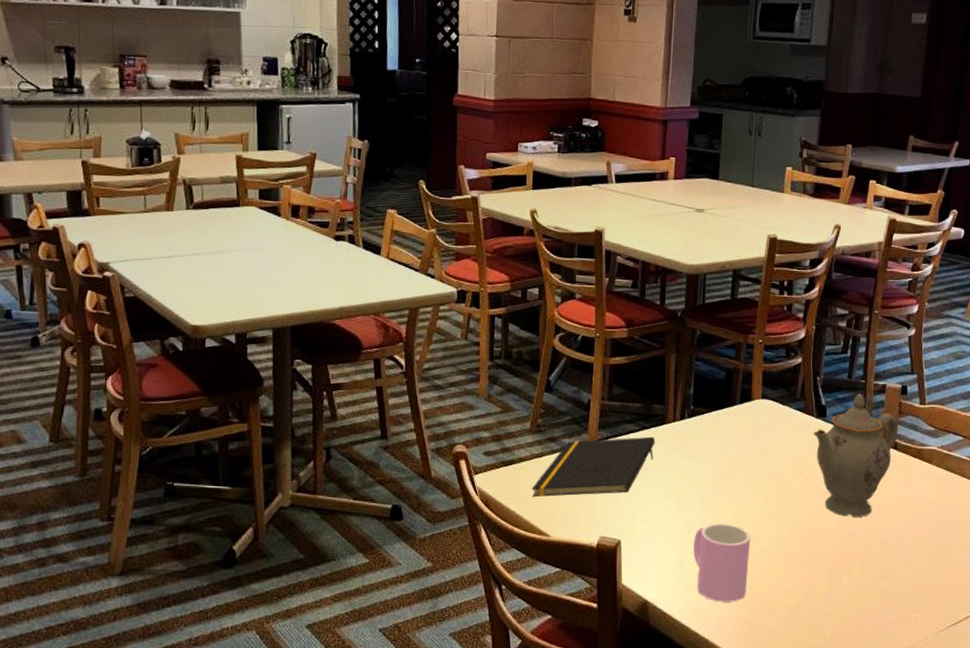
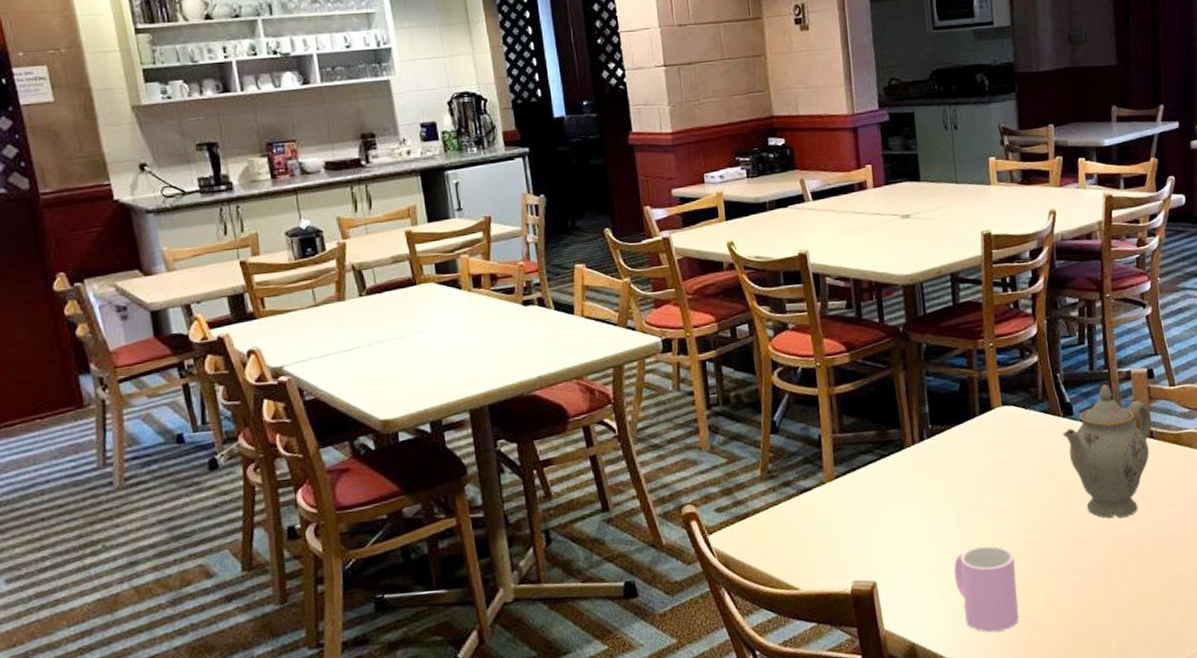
notepad: present [531,436,656,497] -> none [772,464,898,549]

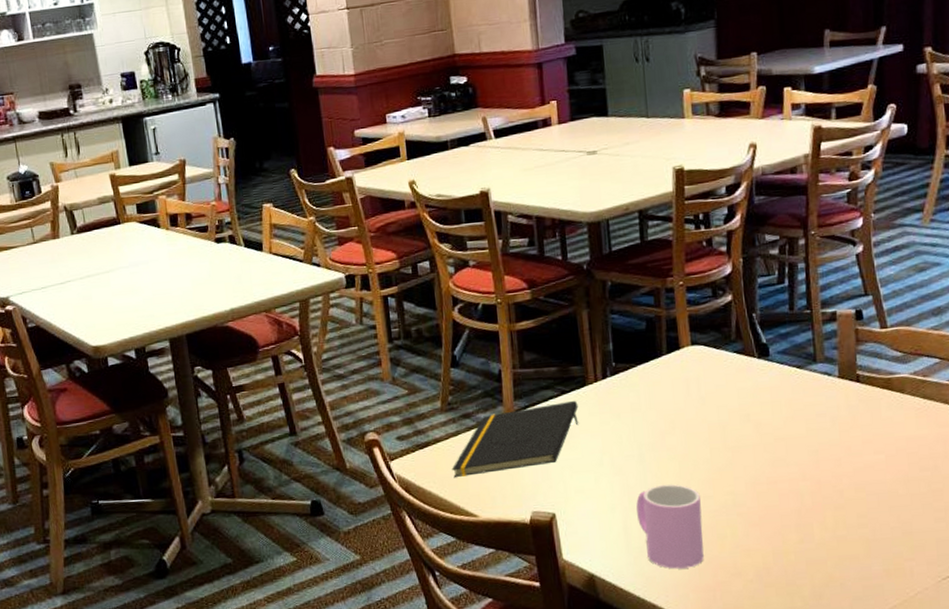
notepad: none [772,464,898,549] -> present [451,400,579,477]
teapot: present [1062,384,1152,518] -> none [756,325,858,462]

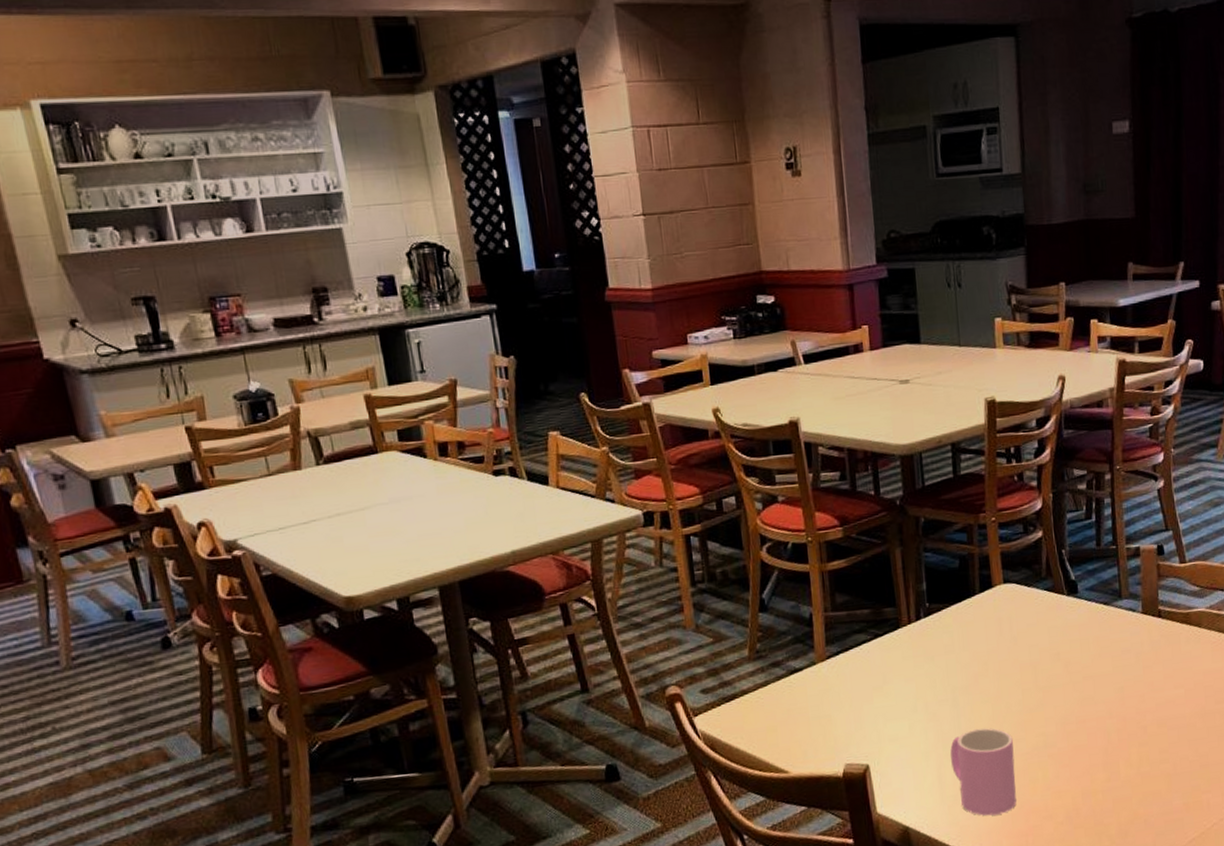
notepad: present [451,400,579,477] -> none [760,644,892,731]

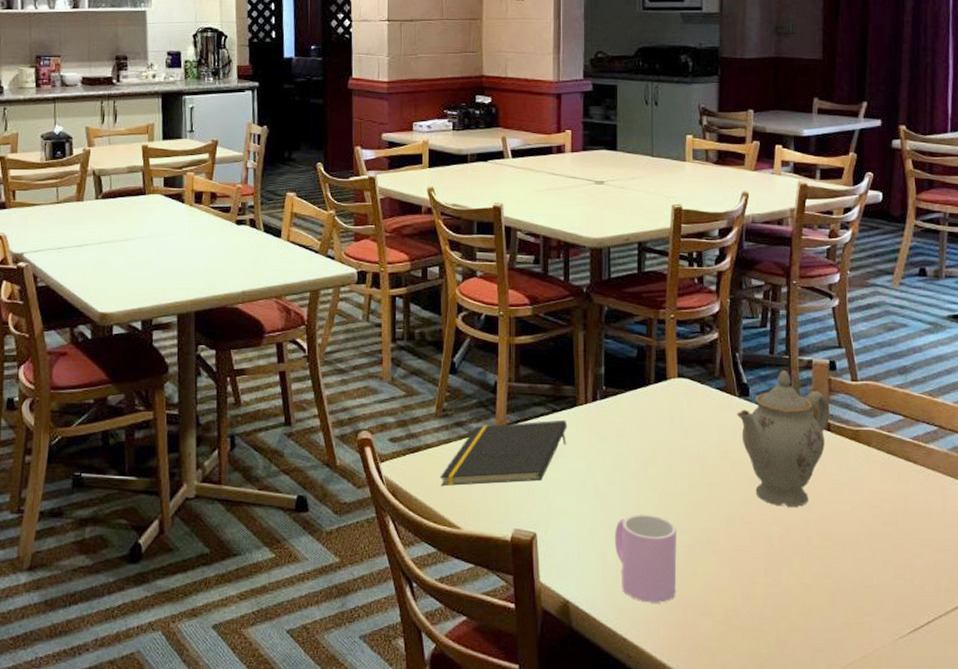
notepad: none [760,644,892,731] -> present [440,419,568,486]
teapot: none [1066,561,1160,700] -> present [736,370,830,507]

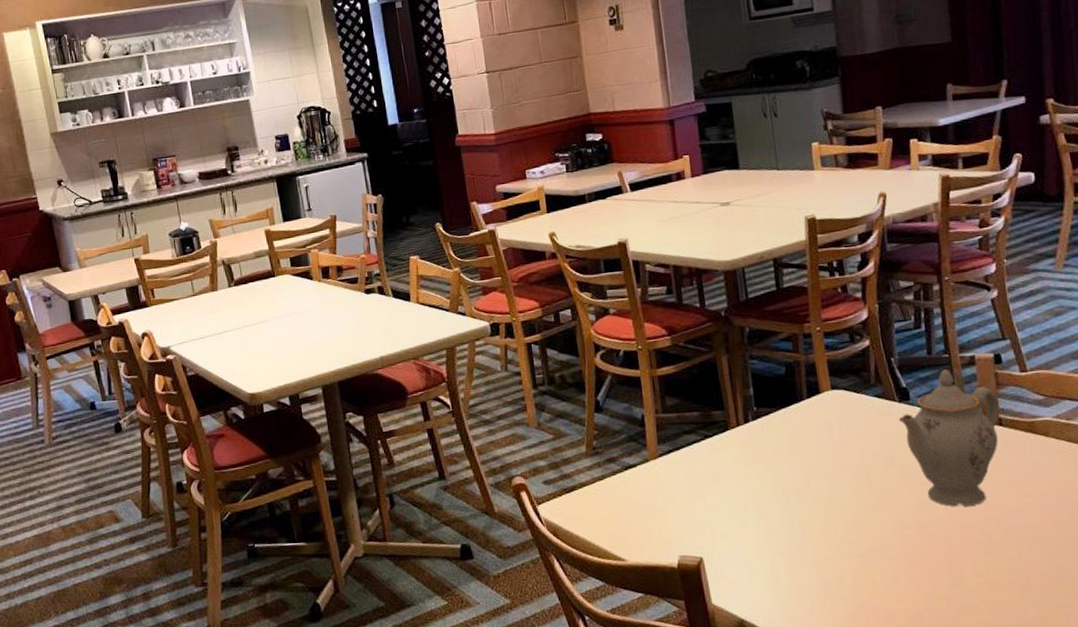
notepad: present [440,419,568,486] -> none [598,444,723,521]
cup: present [615,514,677,603] -> none [783,528,855,615]

